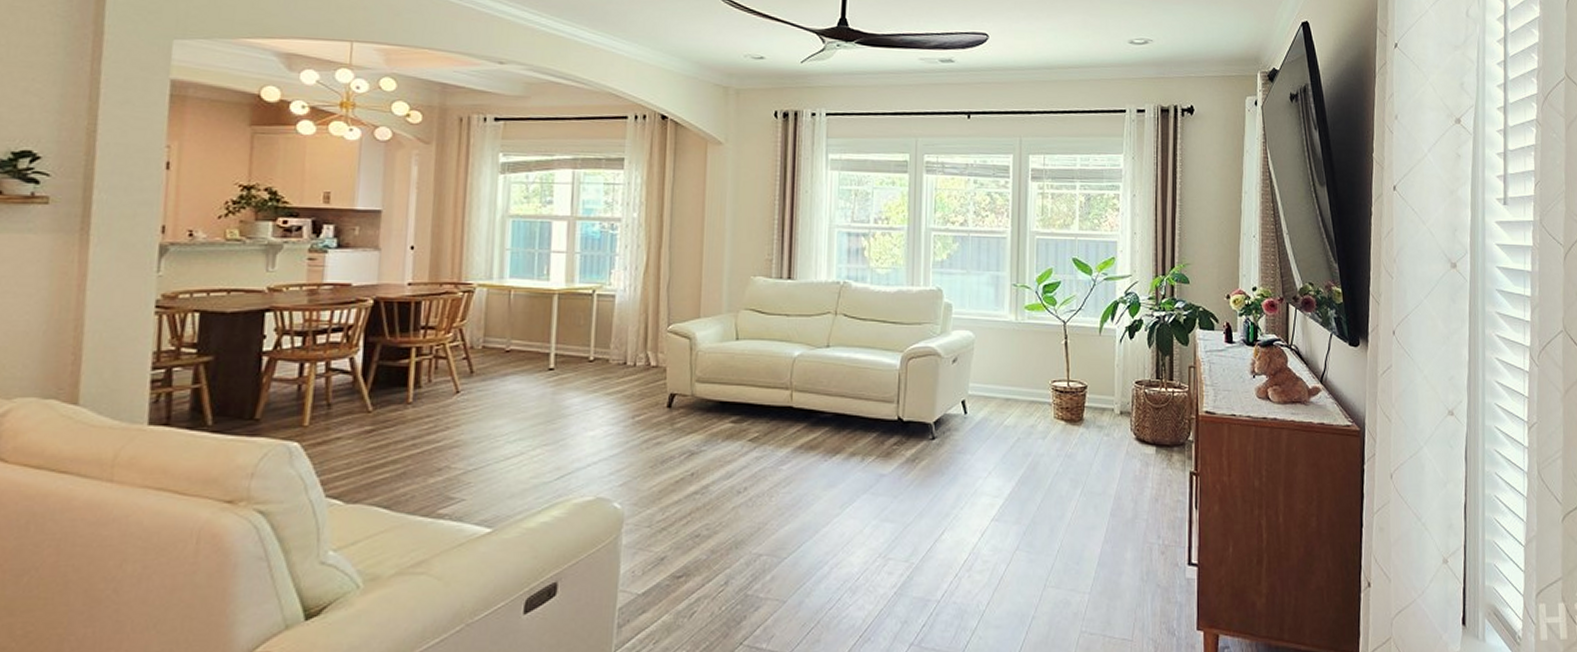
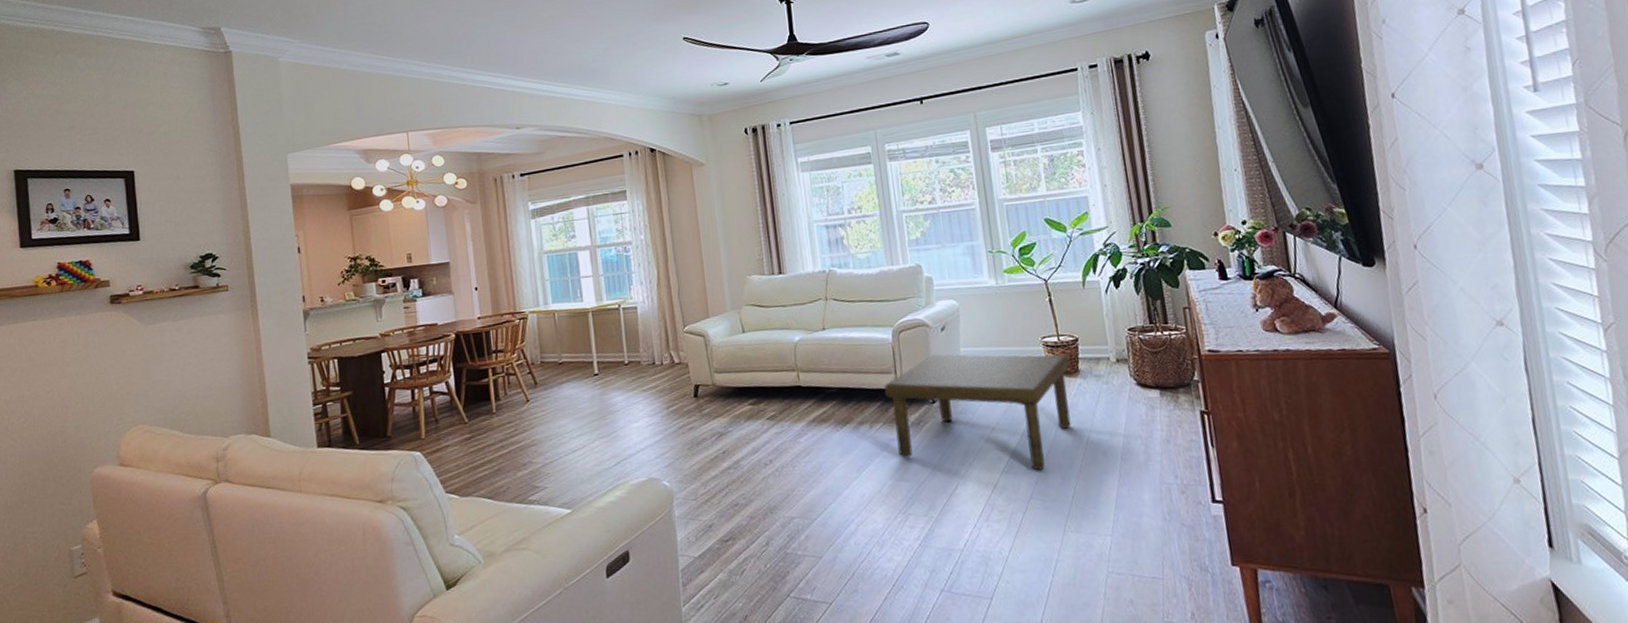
coffee table: none [884,388,1075,521] -> present [884,354,1071,471]

